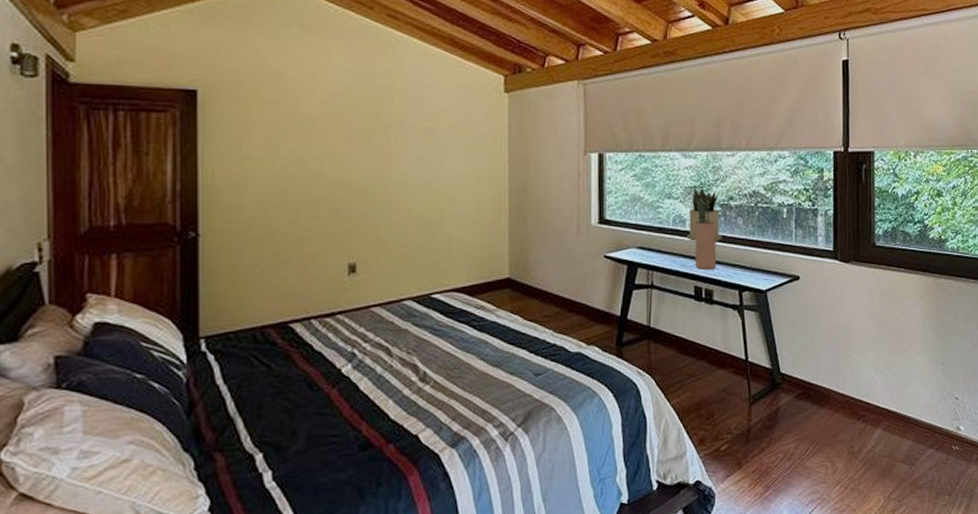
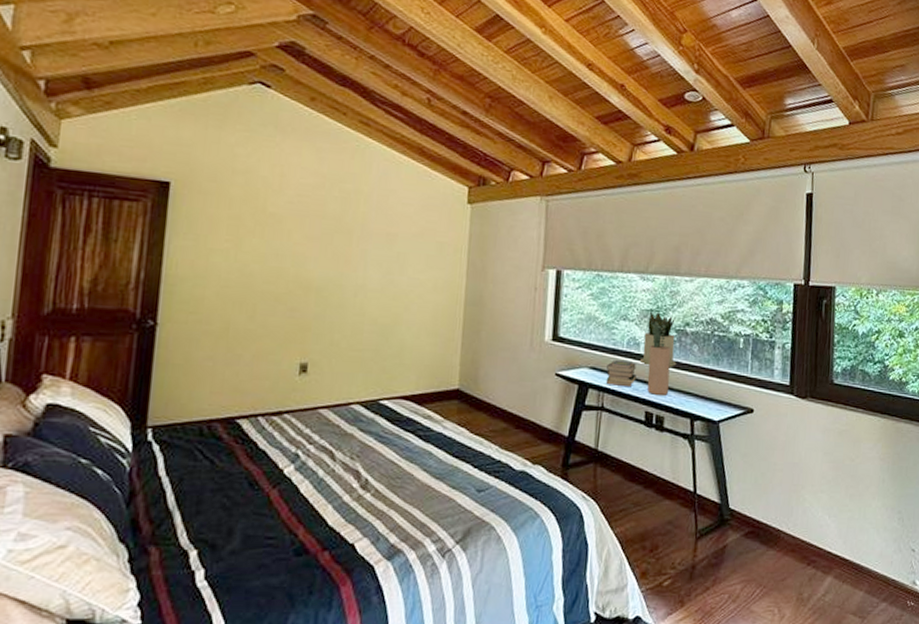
books: none [654,238,684,264] -> present [605,359,637,388]

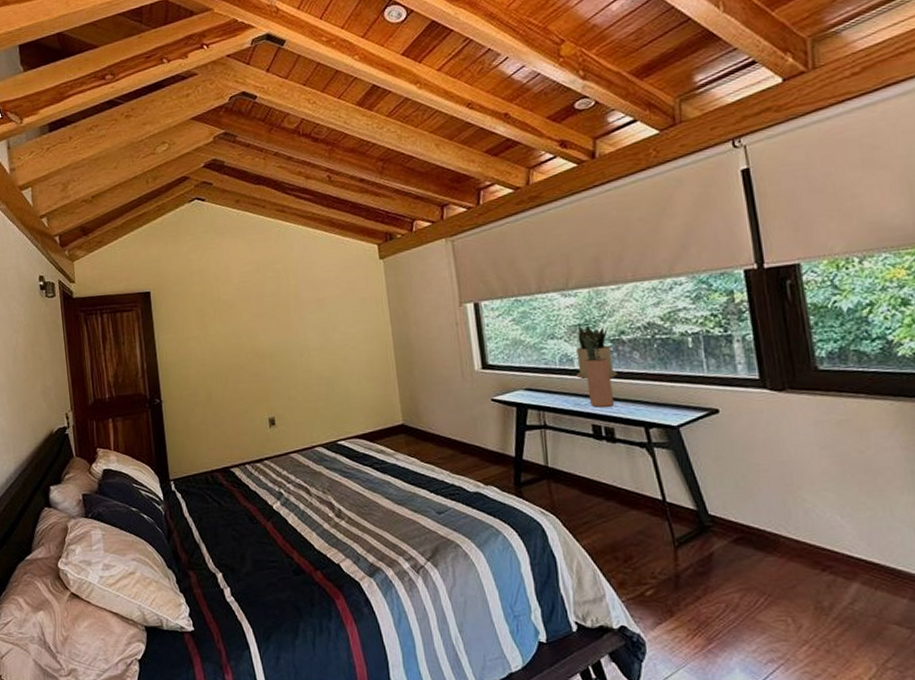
books: present [605,359,637,388] -> none [542,377,576,404]

